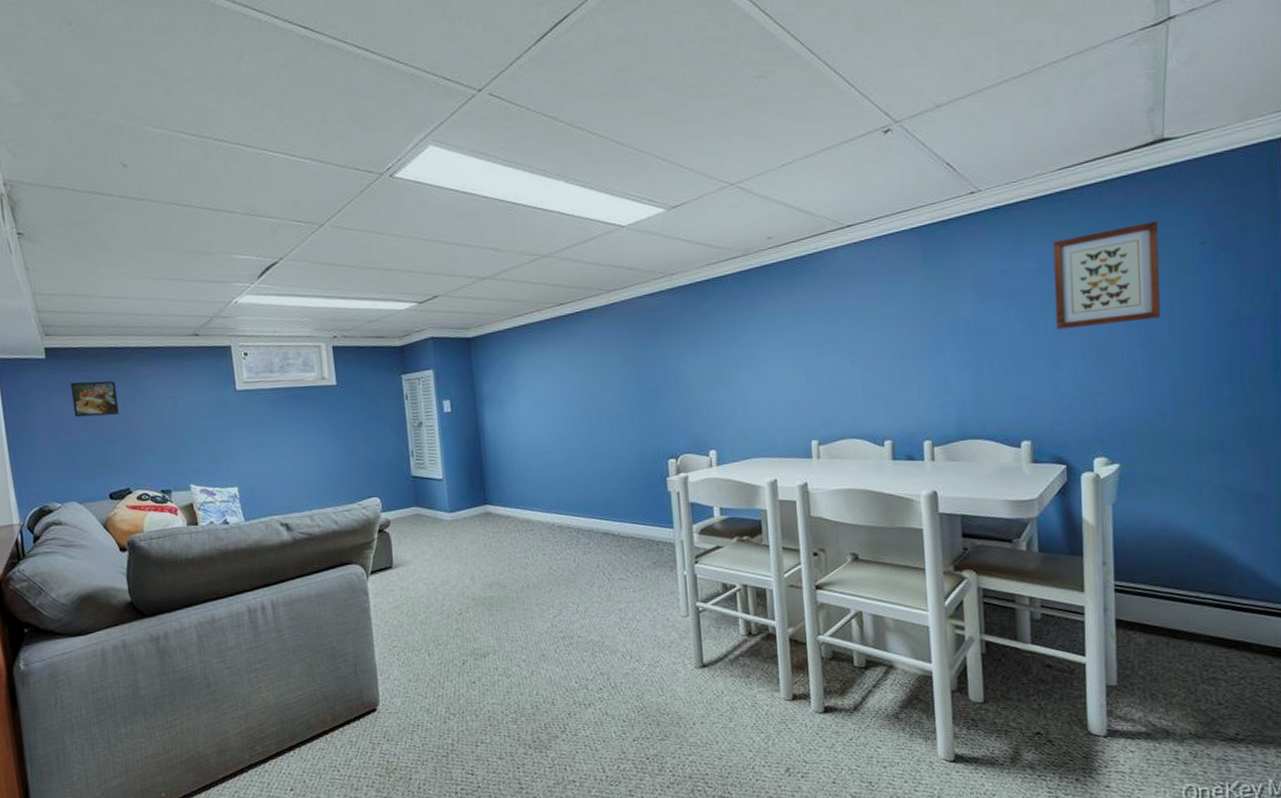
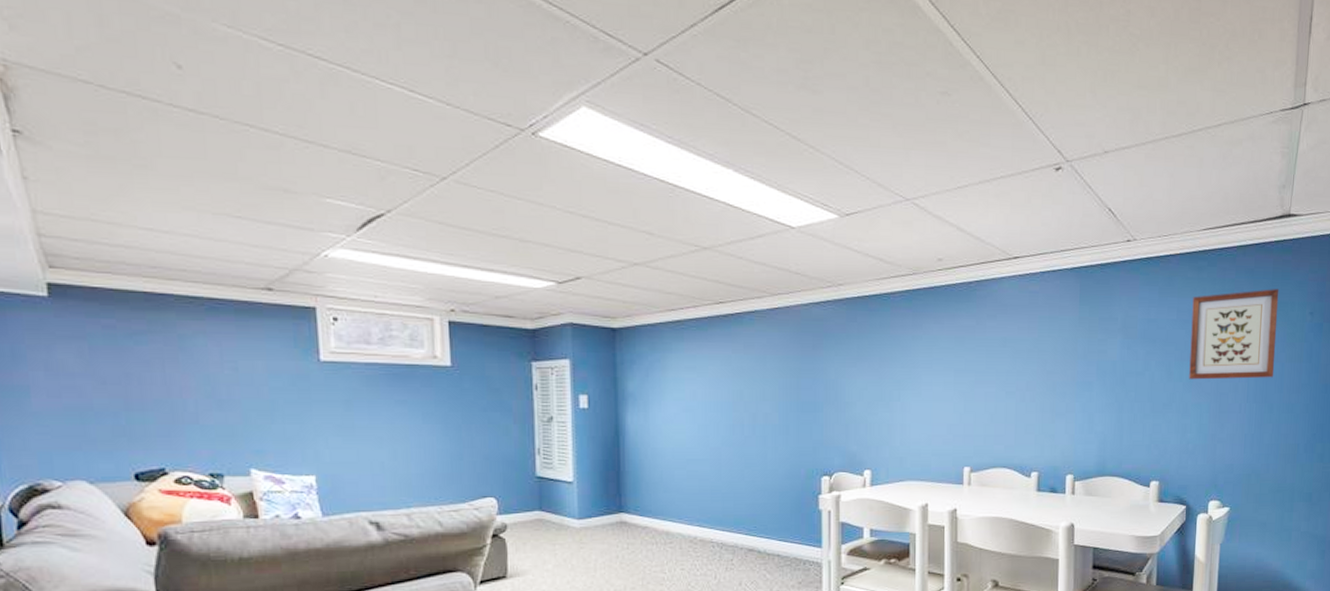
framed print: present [70,381,119,418] -> none [84,330,155,376]

